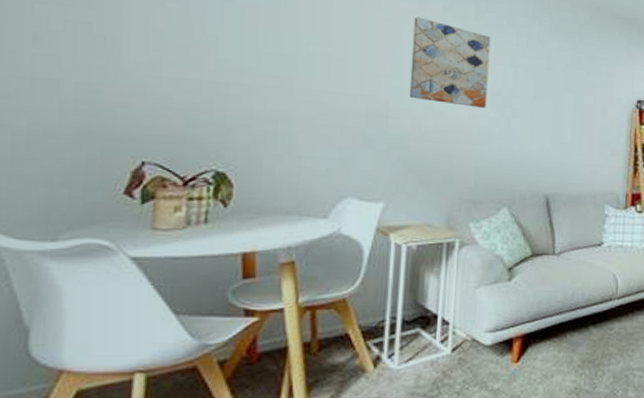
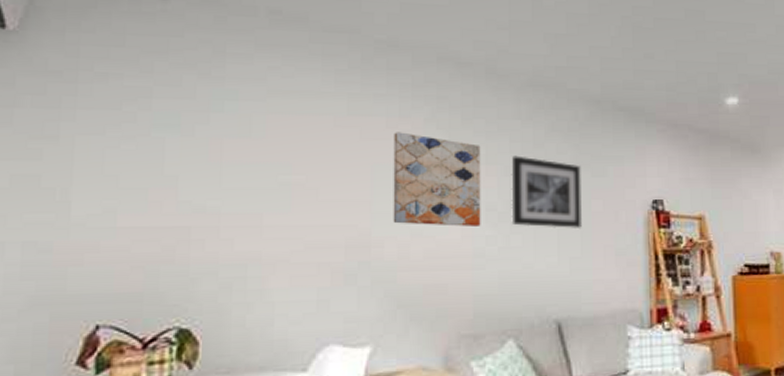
wall art: none [513,48,578,118] -> present [511,155,582,228]

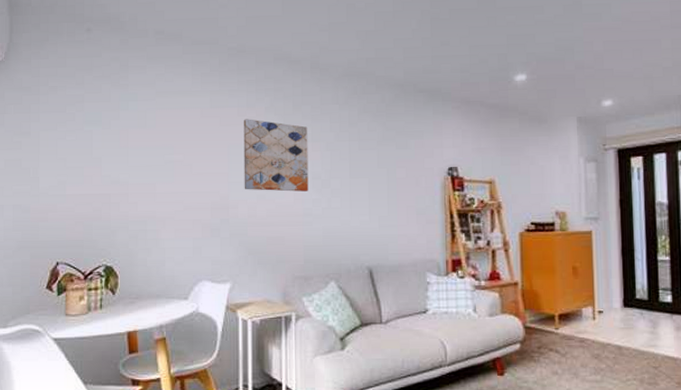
wall art: present [511,155,582,228] -> none [331,134,388,192]

